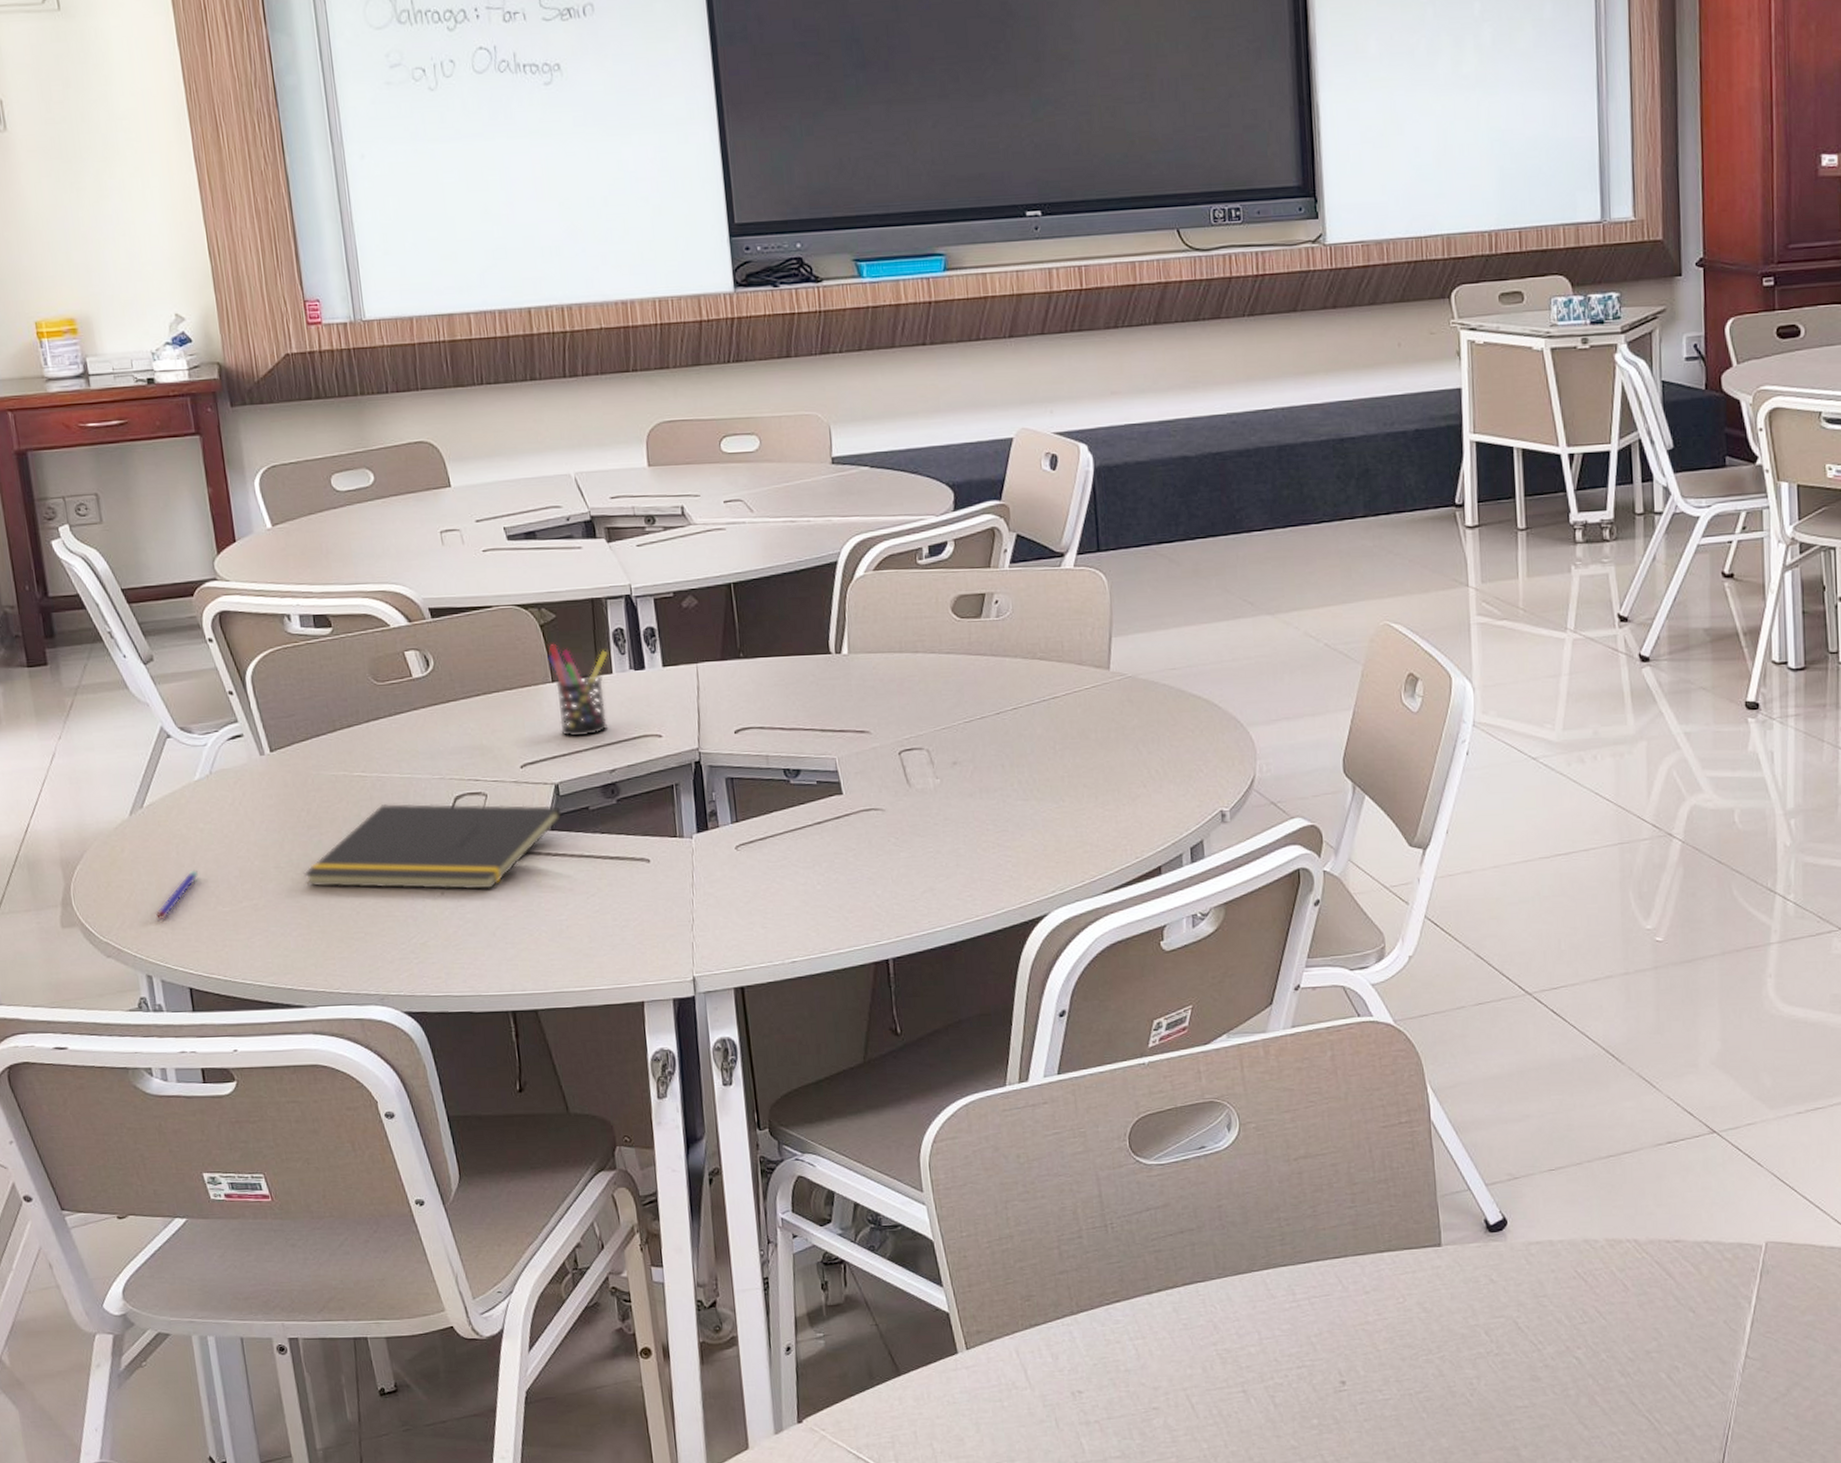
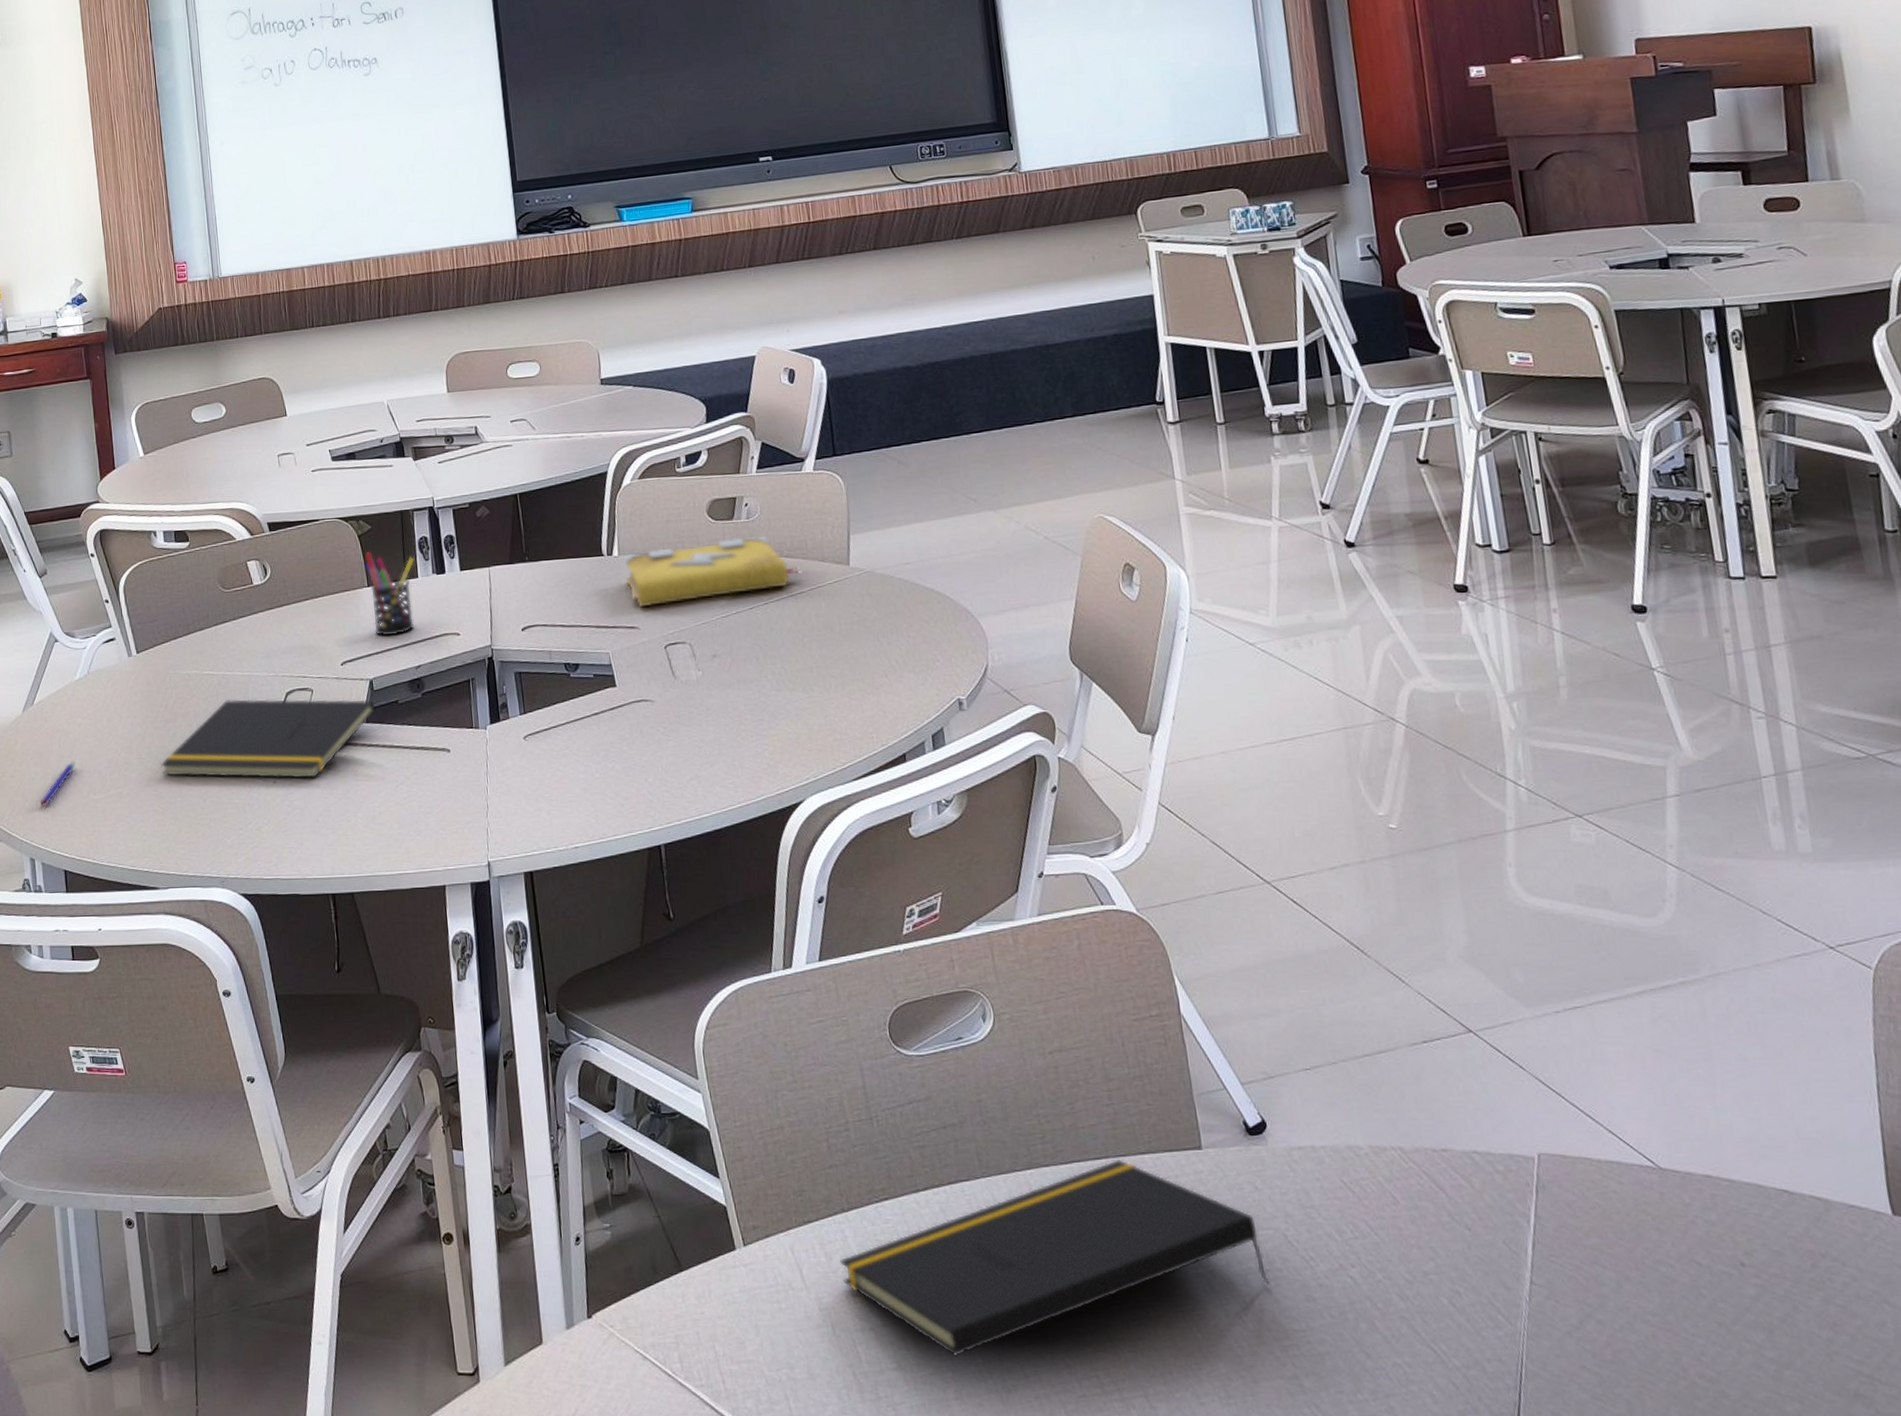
spell book: none [853,636,1053,711] -> present [623,536,799,608]
notepad: none [1067,1258,1497,1443] -> present [840,1159,1270,1356]

